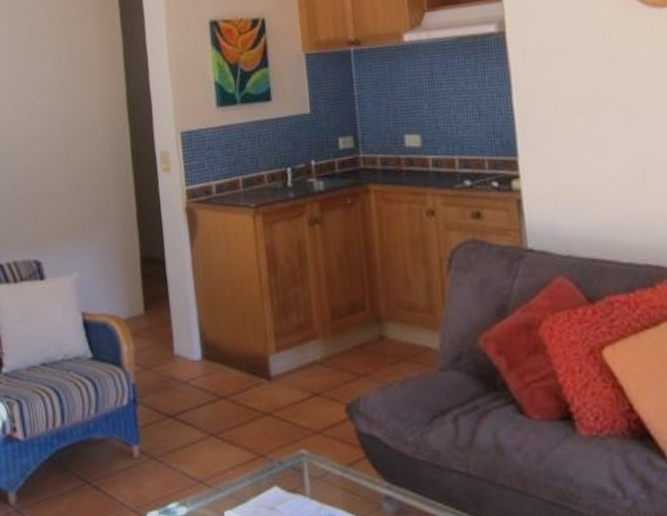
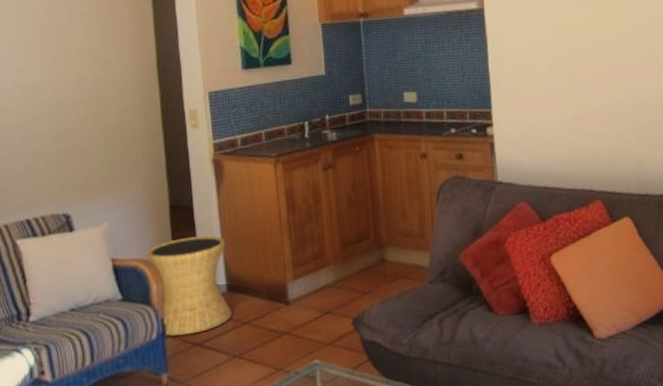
side table: none [117,293,208,405] -> present [146,235,232,336]

